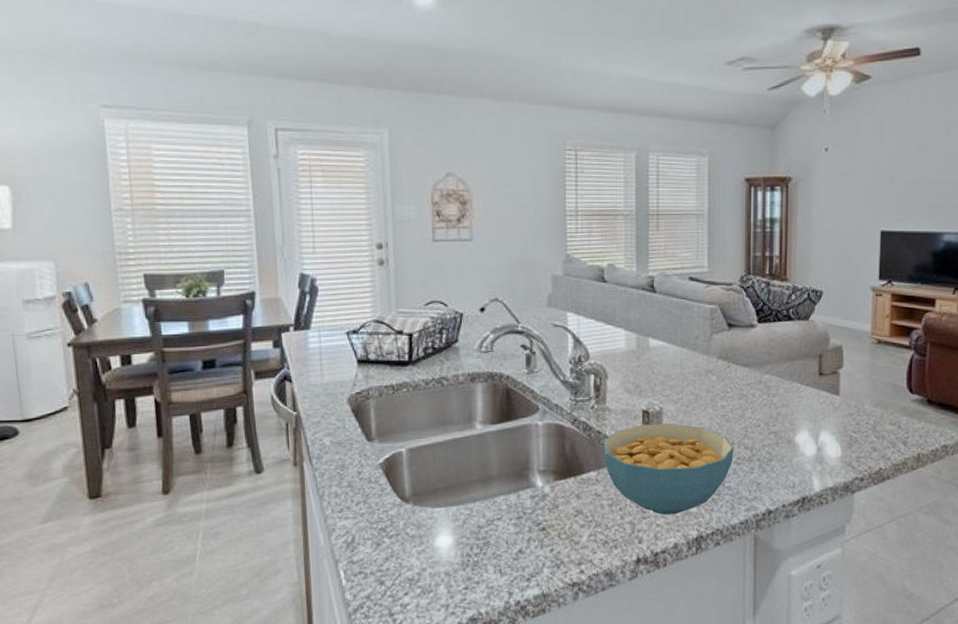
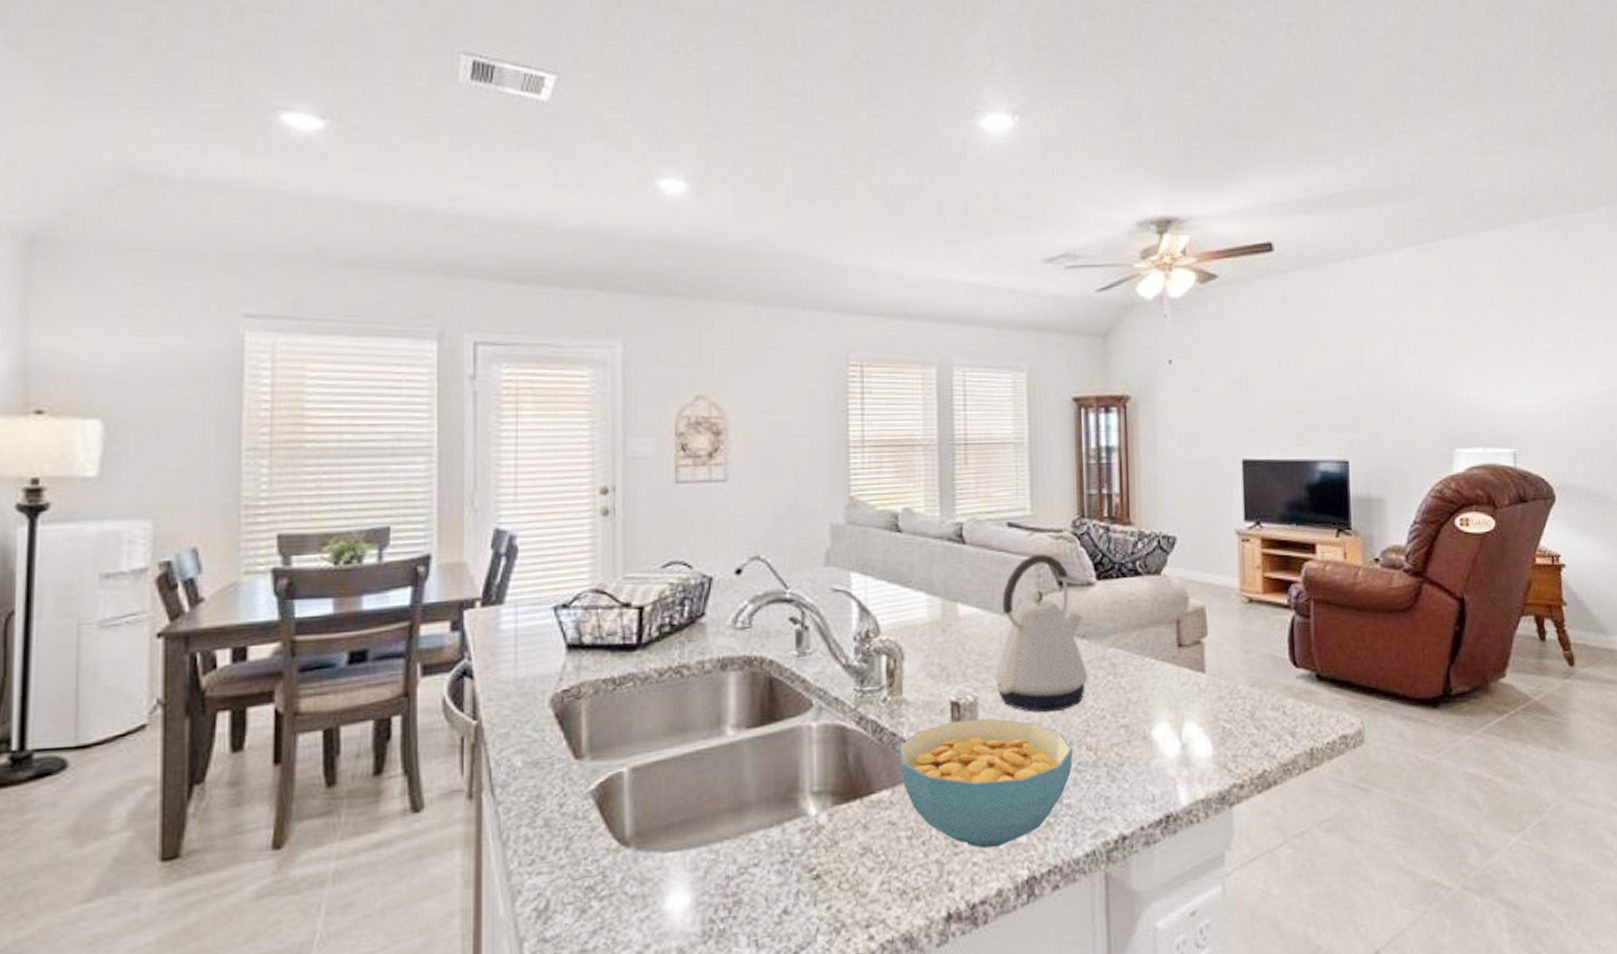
kettle: none [676,301,748,421] -> present [994,553,1088,713]

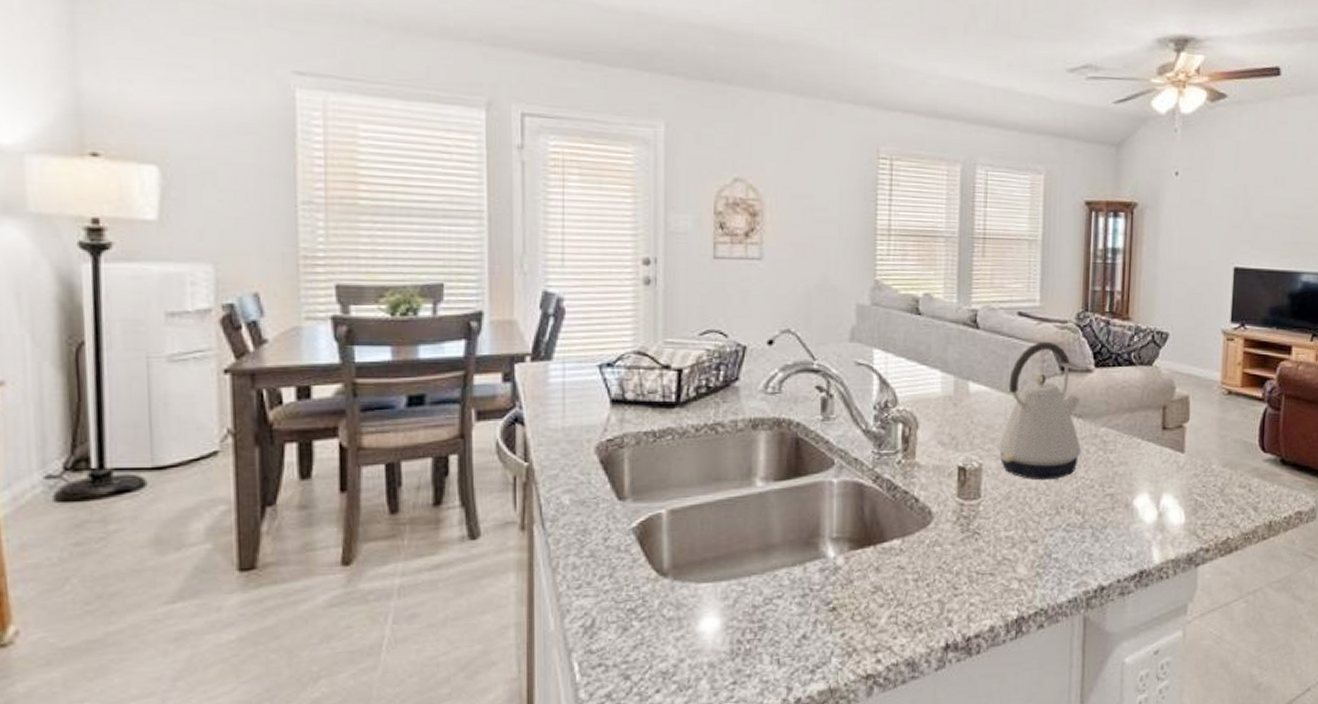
cereal bowl: present [899,718,1074,849] -> none [910,483,1064,592]

